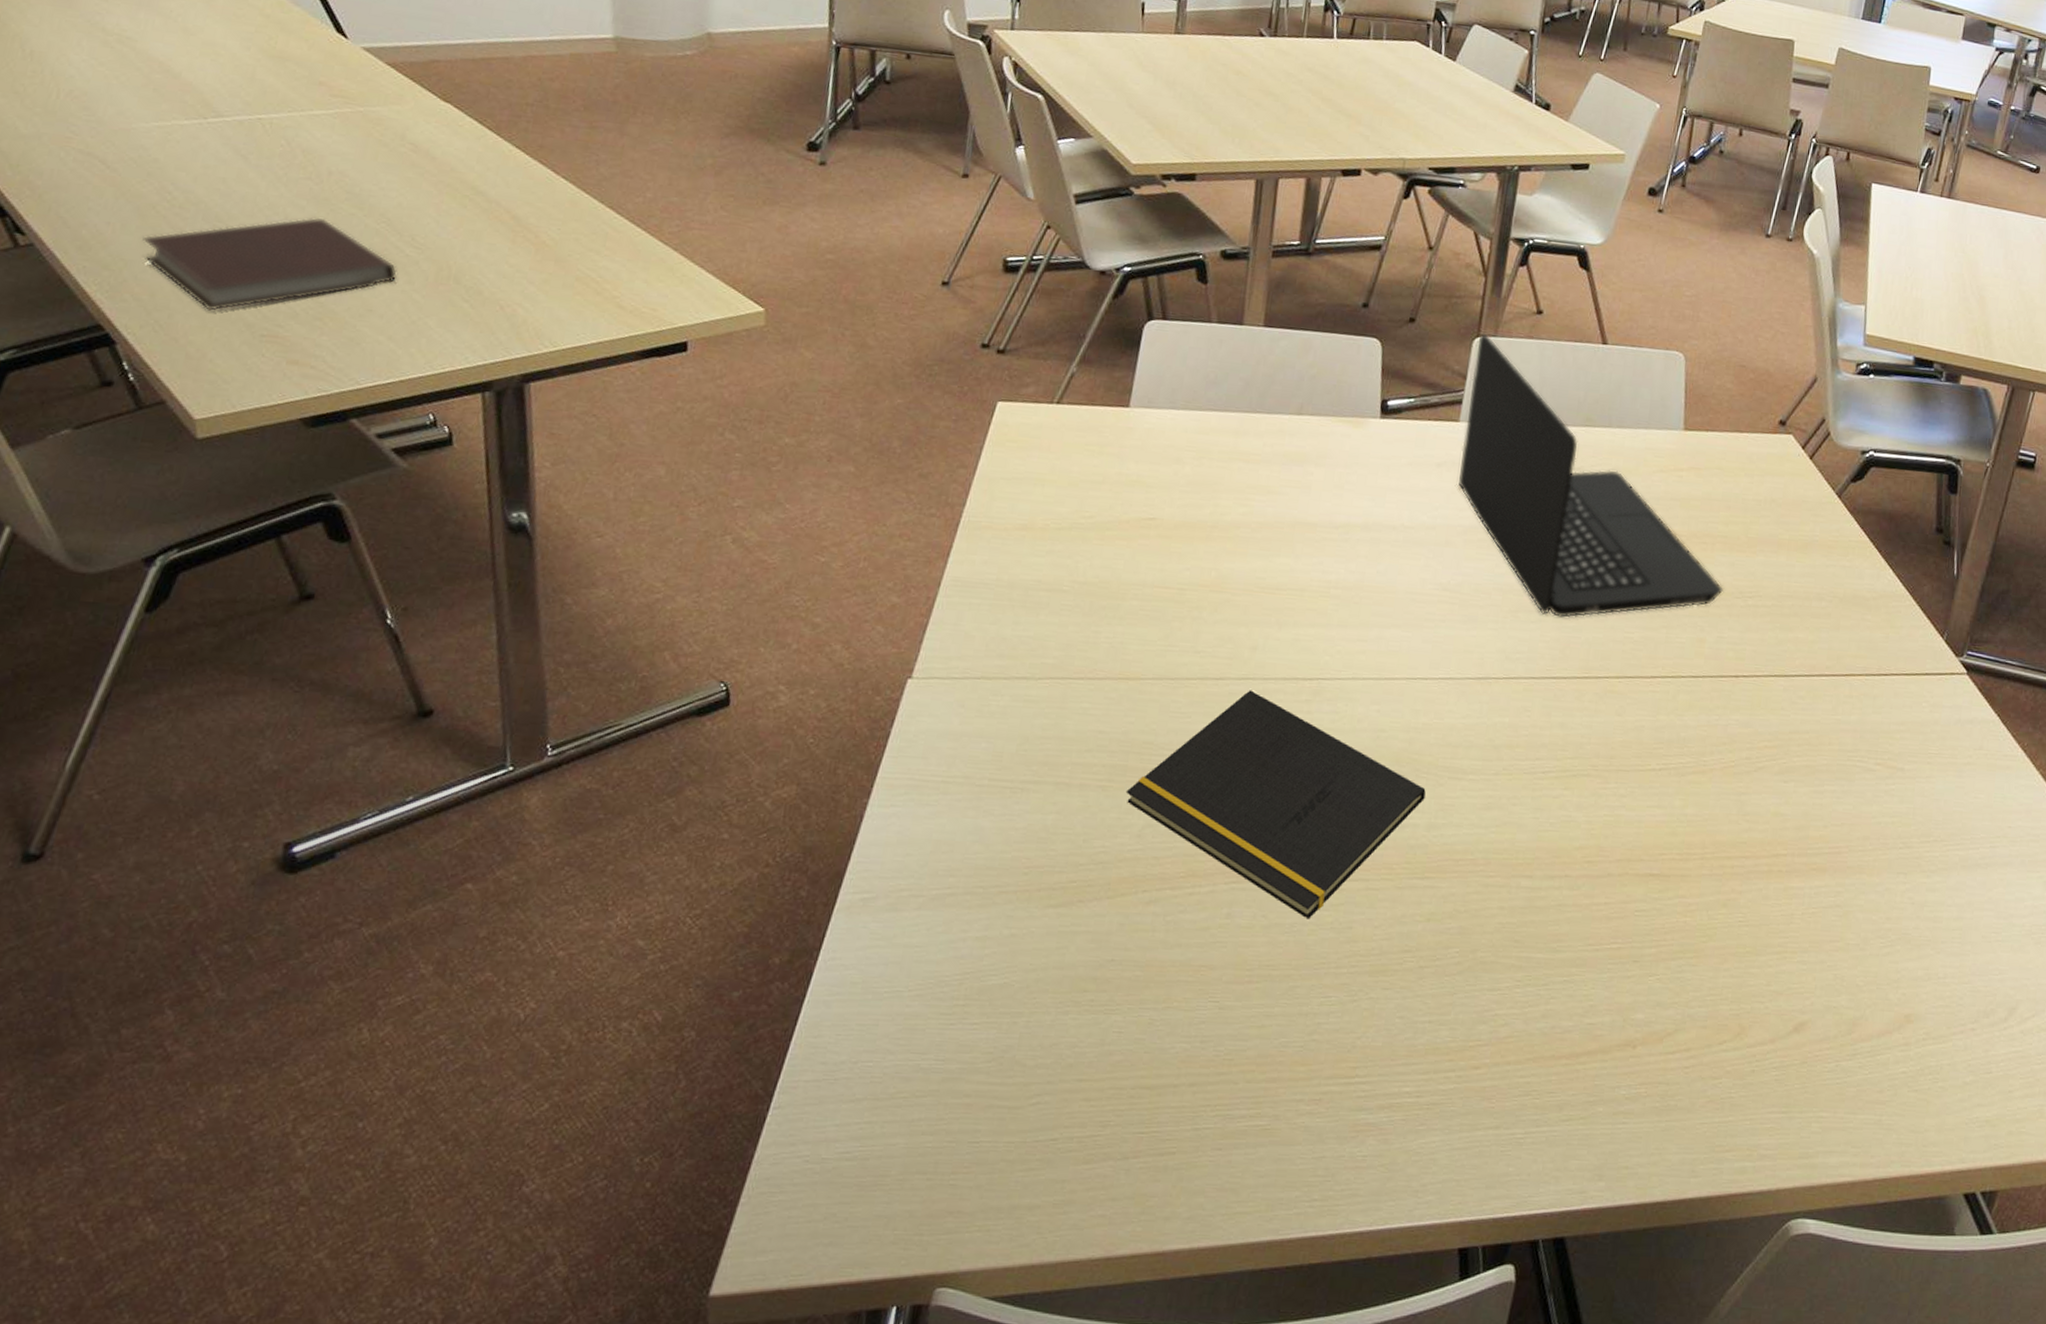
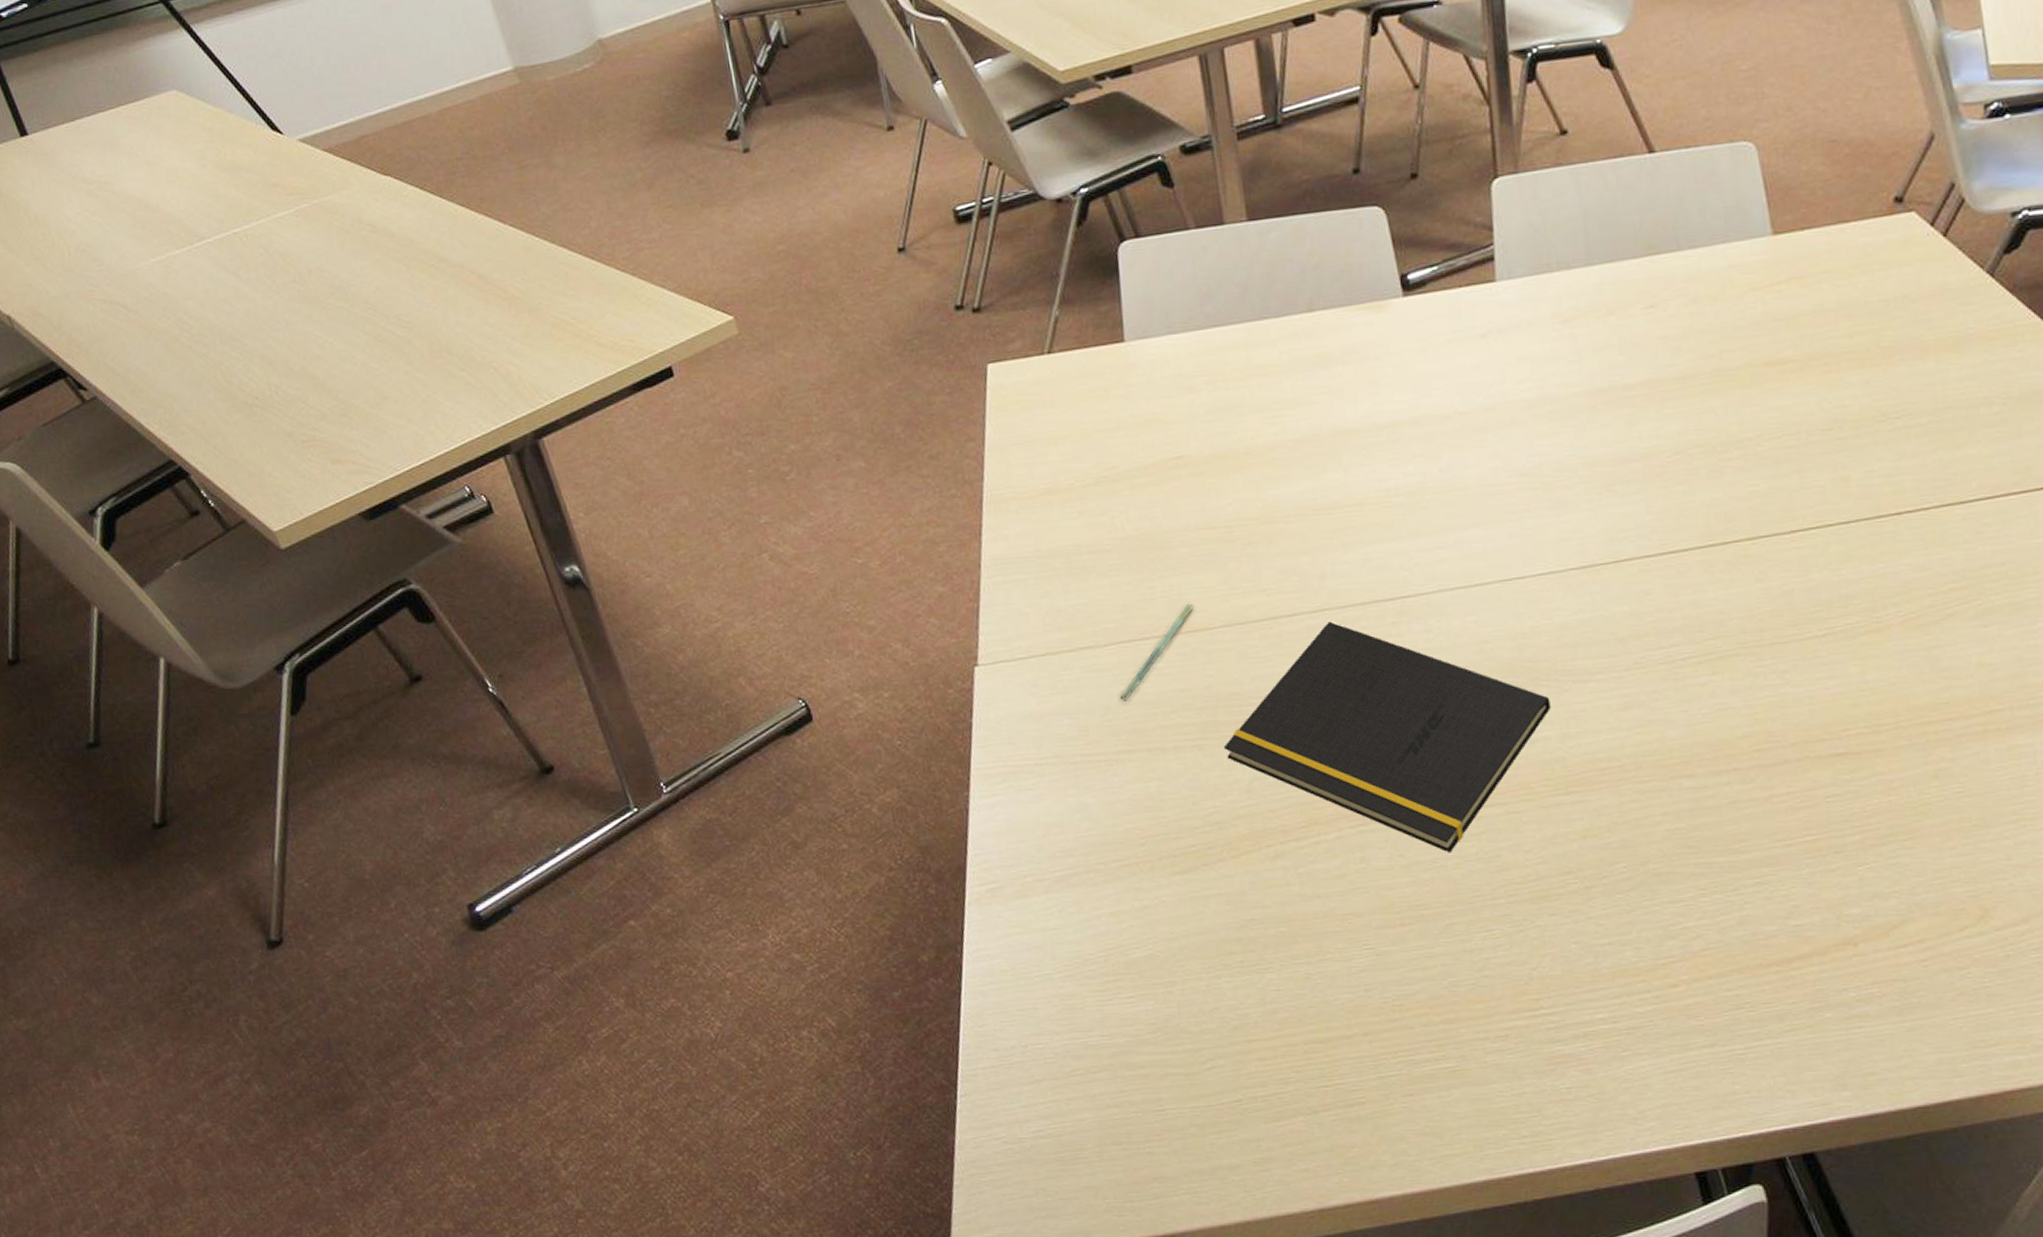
notebook: present [142,217,397,311] -> none [178,316,398,428]
pen: none [1040,652,1131,736] -> present [1119,603,1194,703]
laptop: present [1457,333,1723,618] -> none [1497,172,1862,483]

